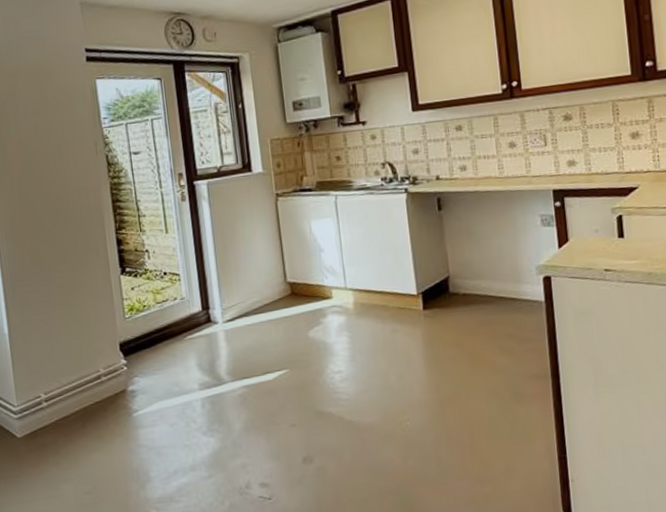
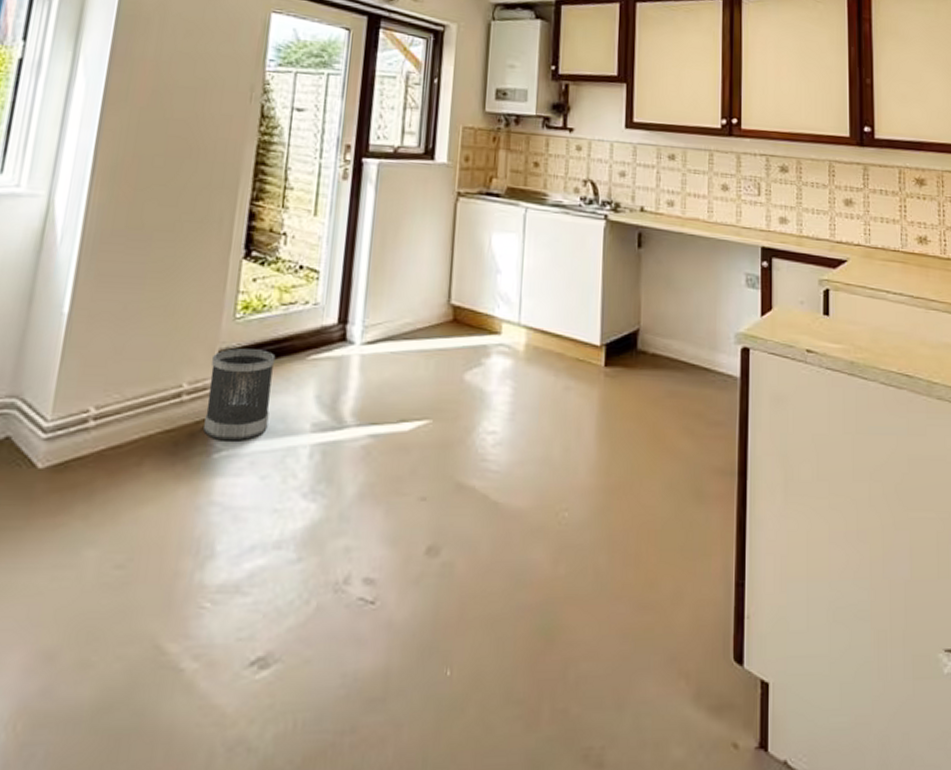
wastebasket: none [116,337,167,404] -> present [203,348,276,440]

